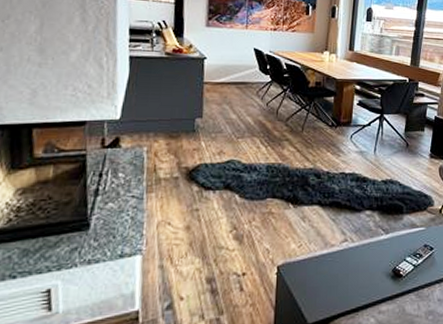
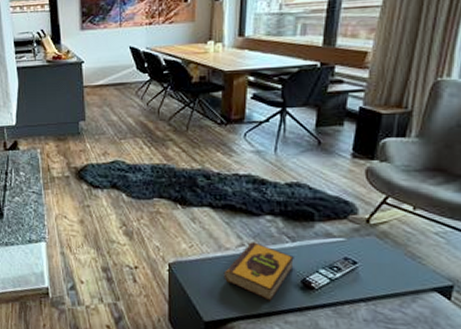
hardback book: none [328,237,387,293] -> present [223,242,294,301]

